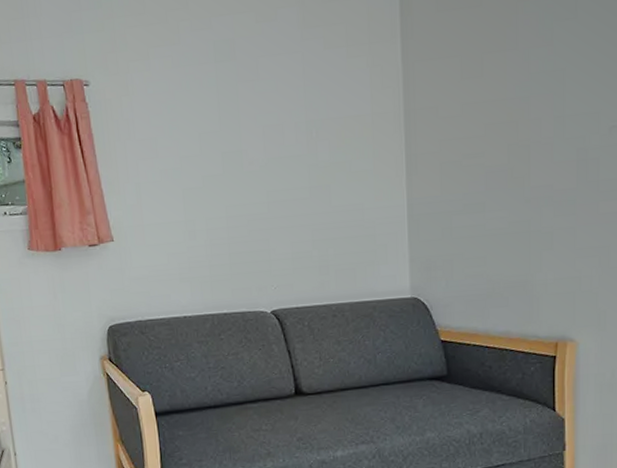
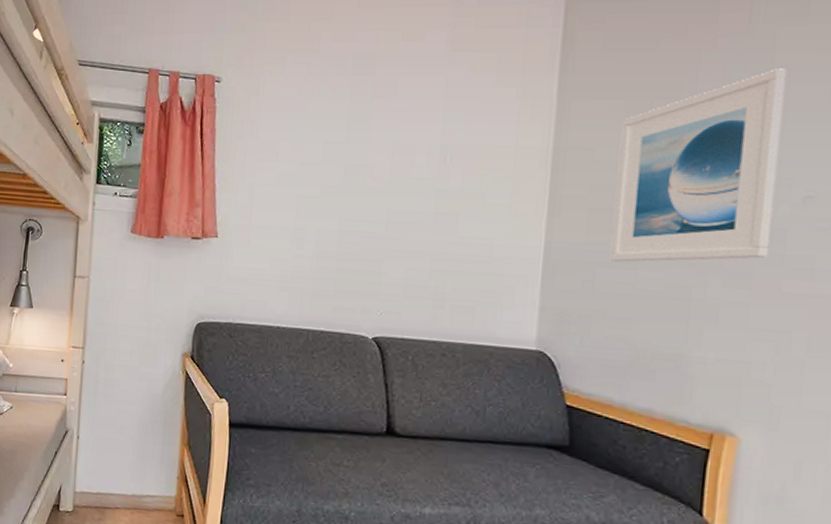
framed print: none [459,12,588,208] -> present [610,68,787,262]

